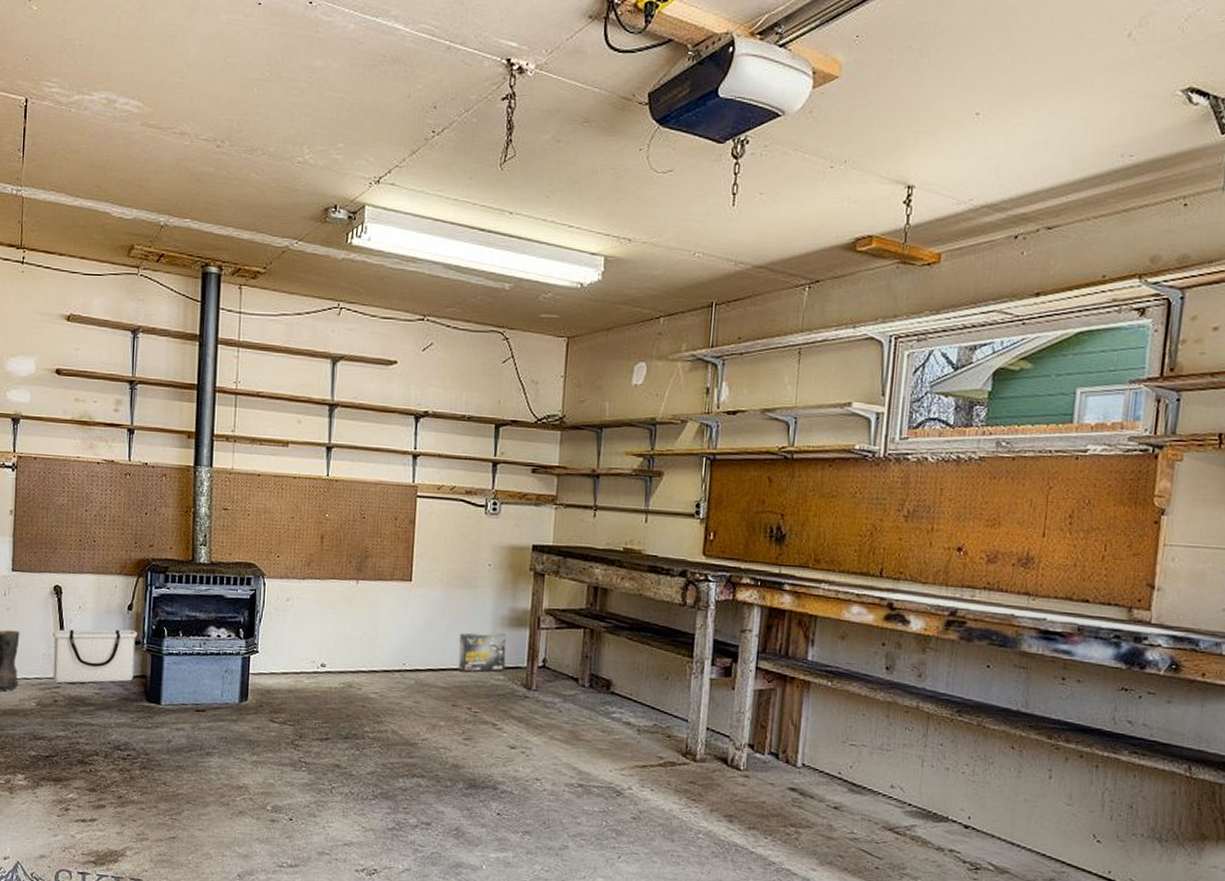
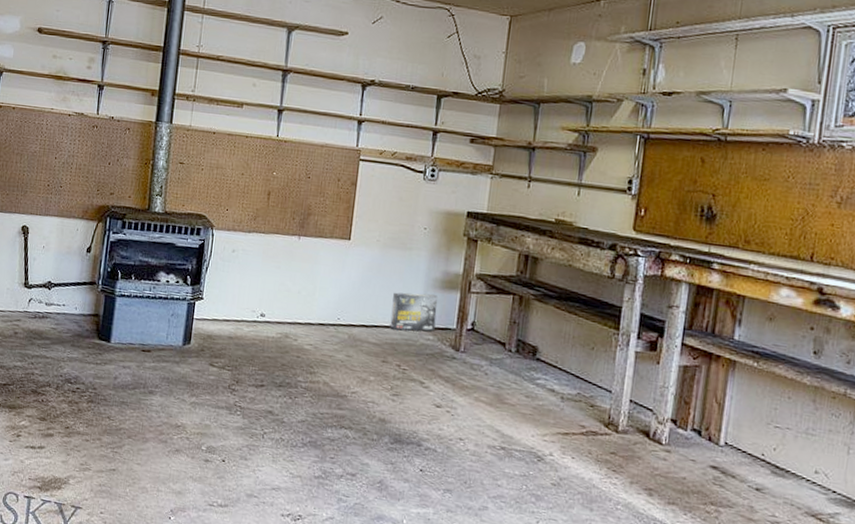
storage bin: present [52,629,138,684] -> none [15,266,95,319]

